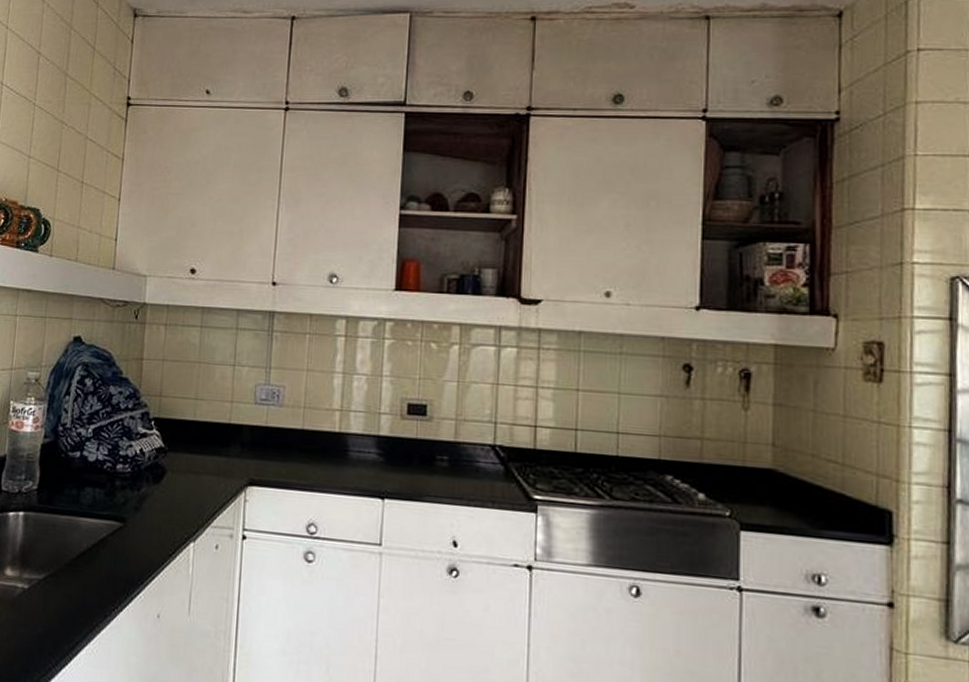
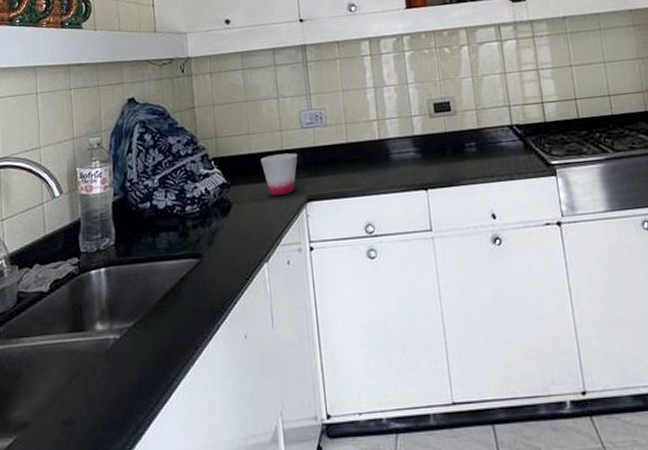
cup: none [204,426,246,474] -> present [260,153,298,196]

